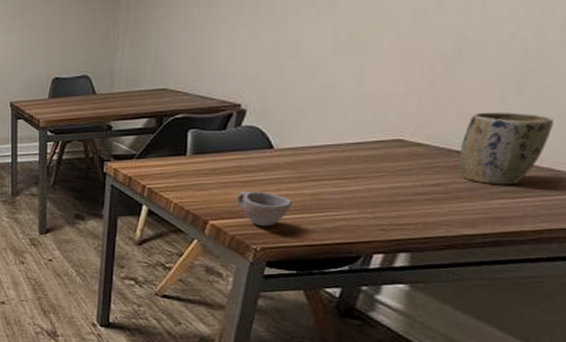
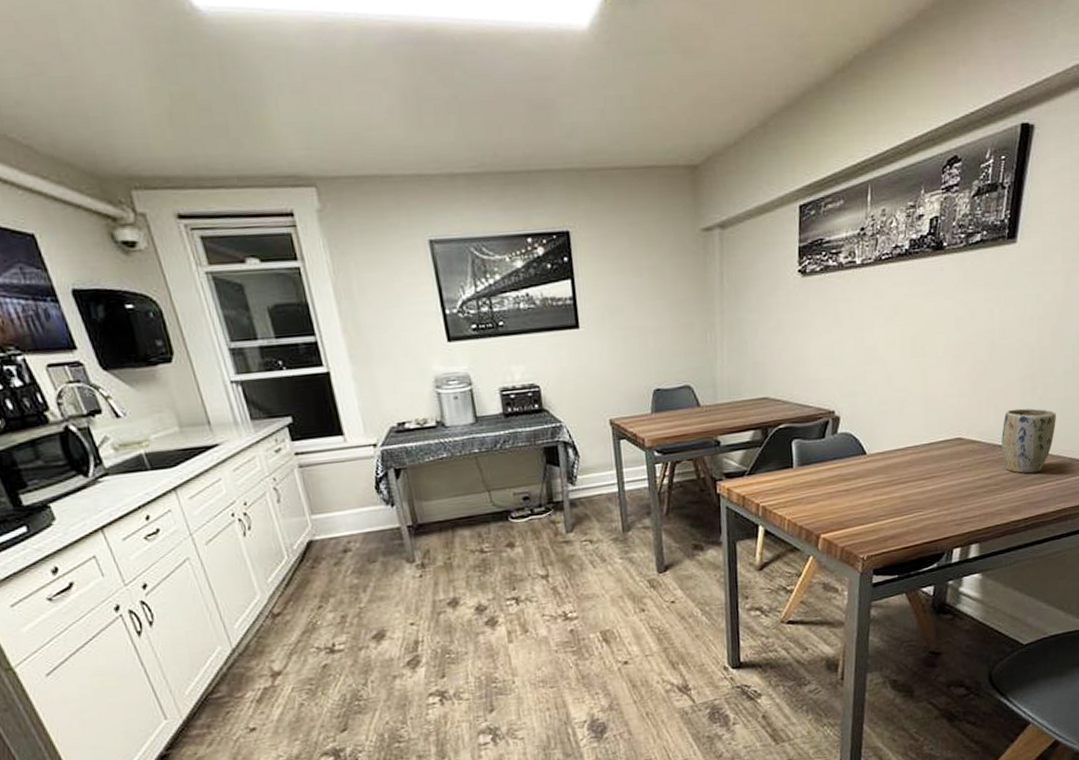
cup: present [235,191,292,227] -> none [840,498,887,535]

